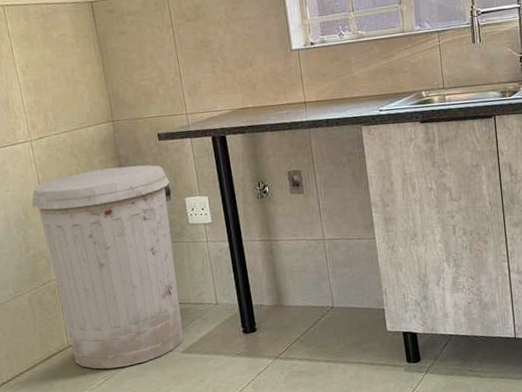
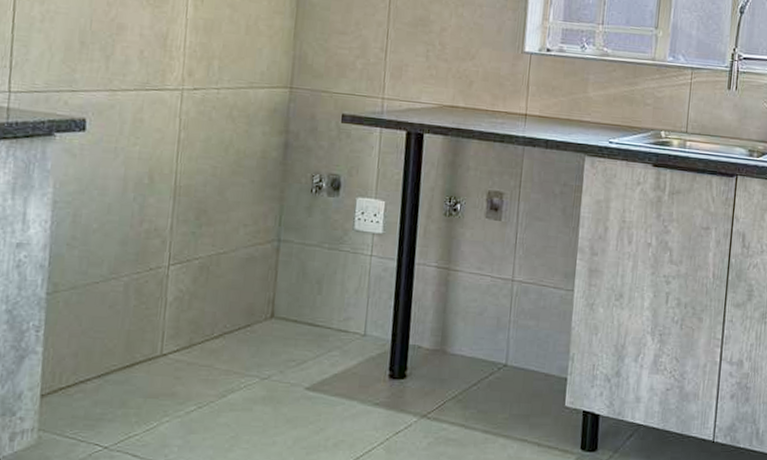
trash can: present [32,164,184,369] -> none [162,141,343,395]

